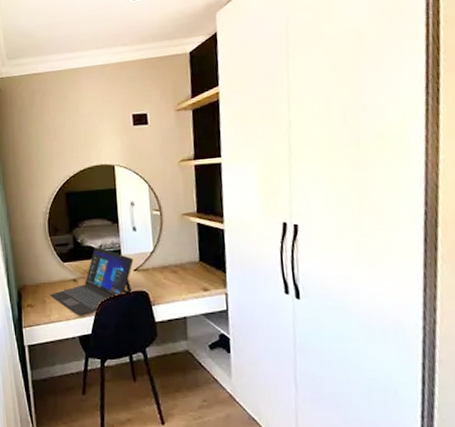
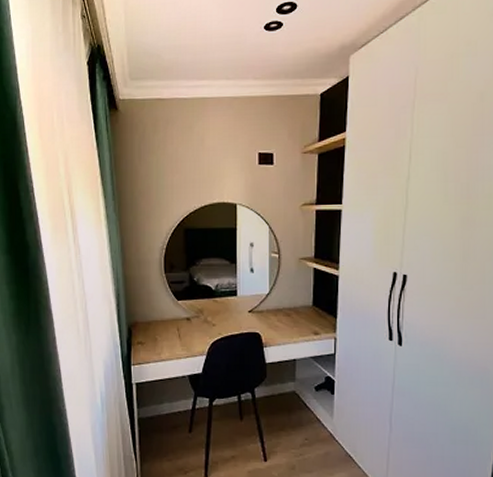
laptop: present [50,247,133,316] -> none [162,286,249,355]

